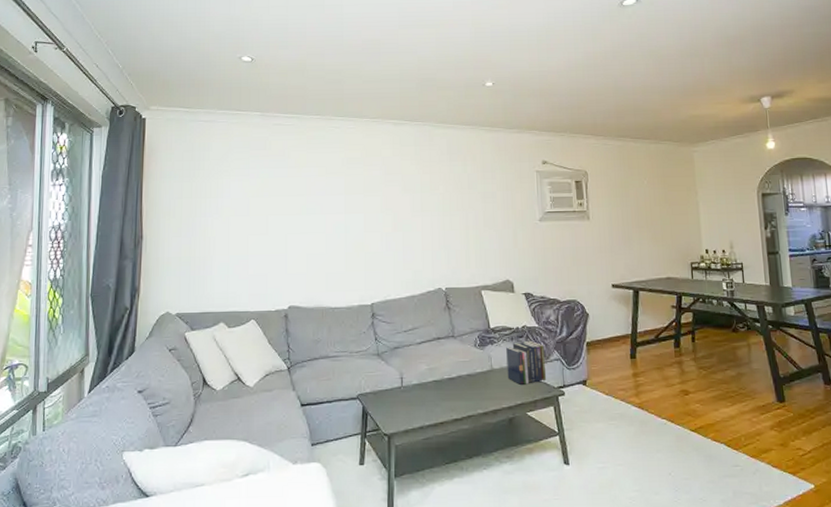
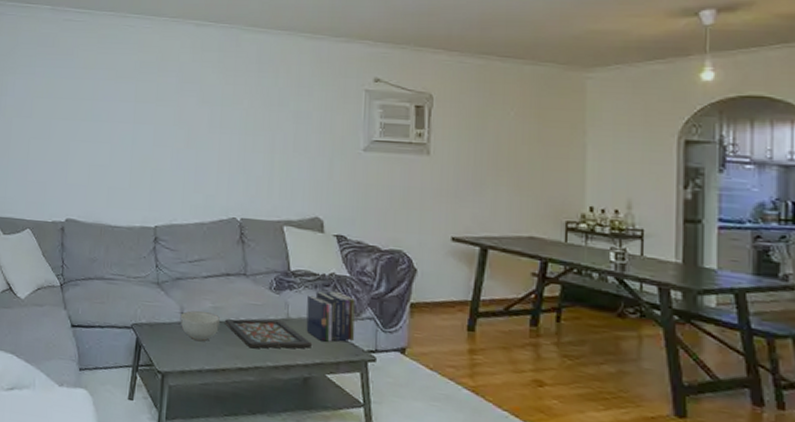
bowl: none [400,374,436,401] -> present [180,310,221,342]
decorative tray: none [440,371,513,400] -> present [225,319,311,349]

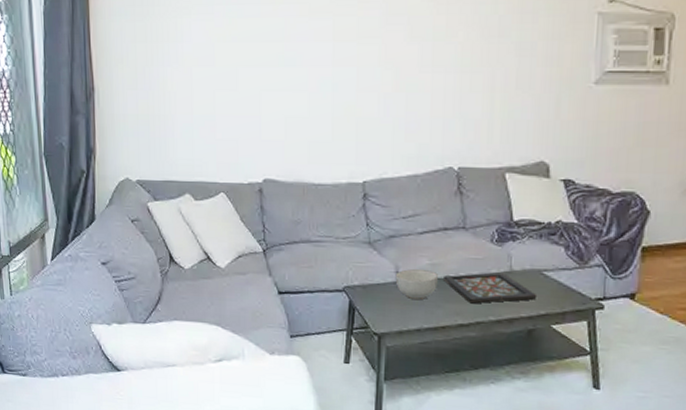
books: present [306,291,355,342] -> none [530,240,583,292]

